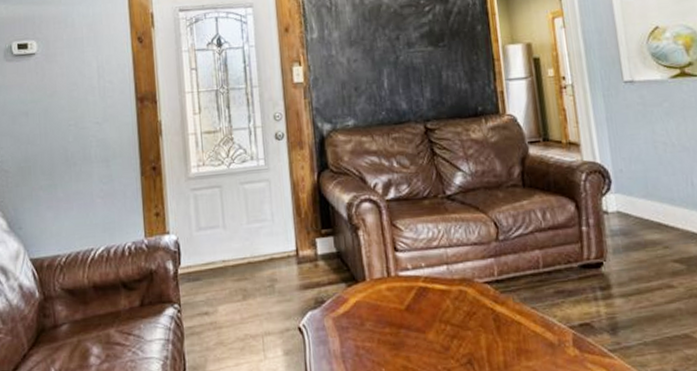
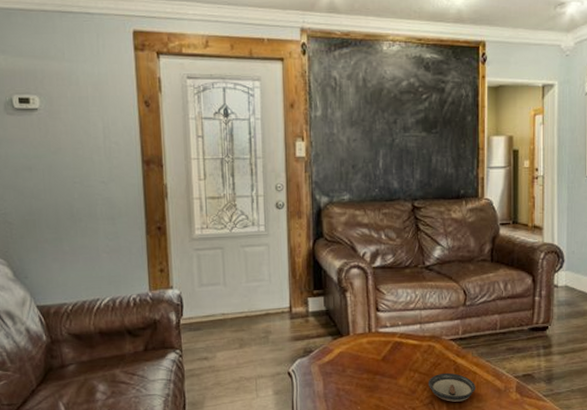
saucer: none [463,323,522,361] -> present [428,372,475,402]

